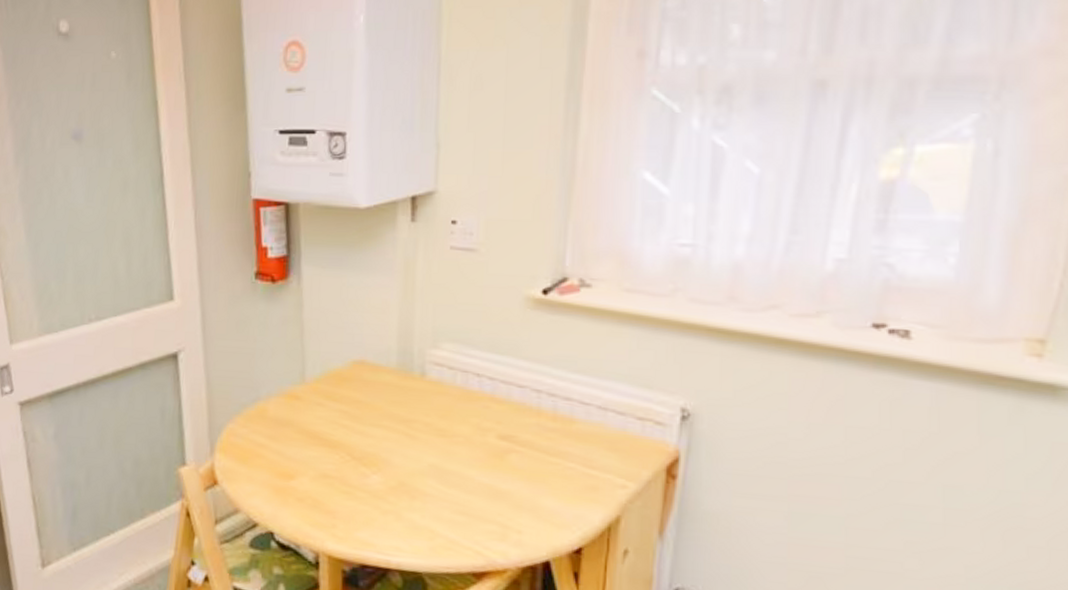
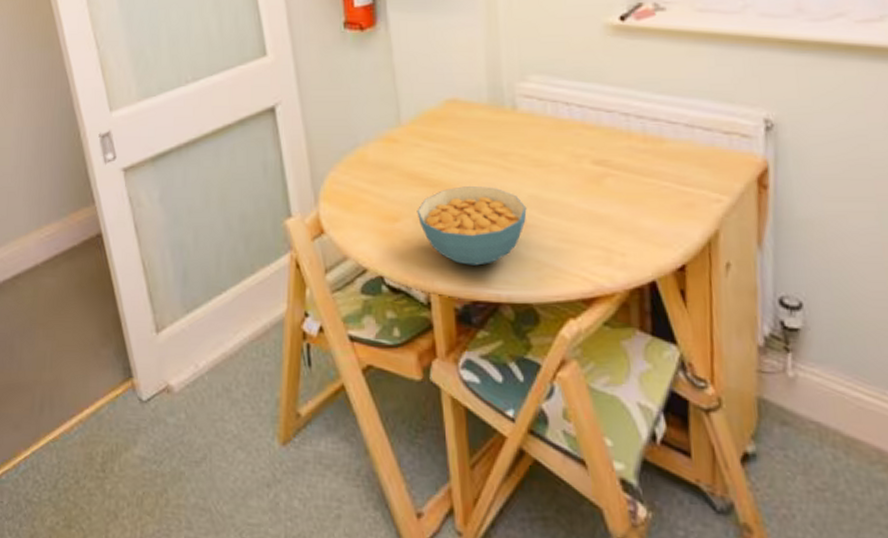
cereal bowl: none [313,449,426,530] -> present [417,186,527,266]

